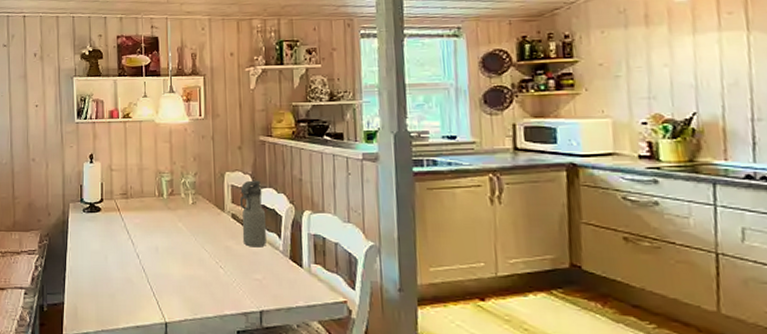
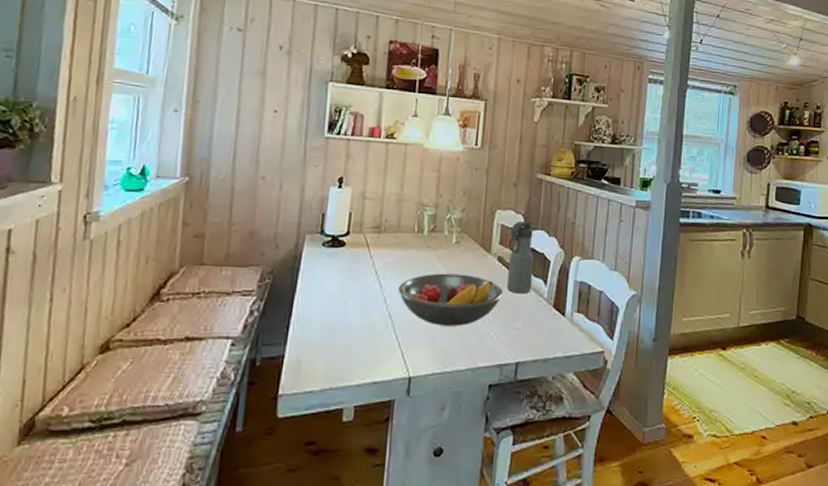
fruit bowl: none [148,231,240,278] -> present [398,273,503,326]

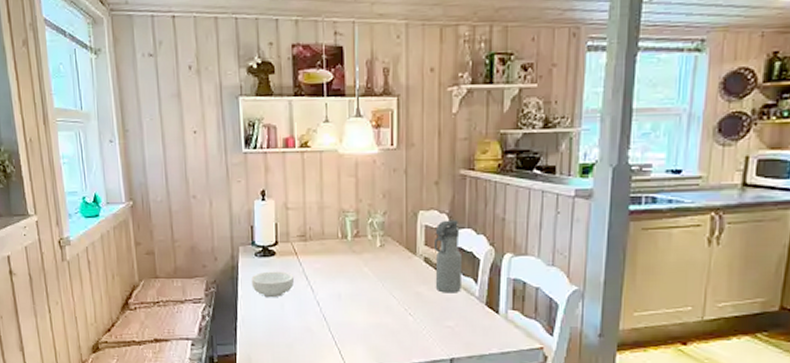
cereal bowl: none [314,263,363,293] -> present [251,271,295,298]
fruit bowl: present [398,273,503,326] -> none [329,276,432,326]

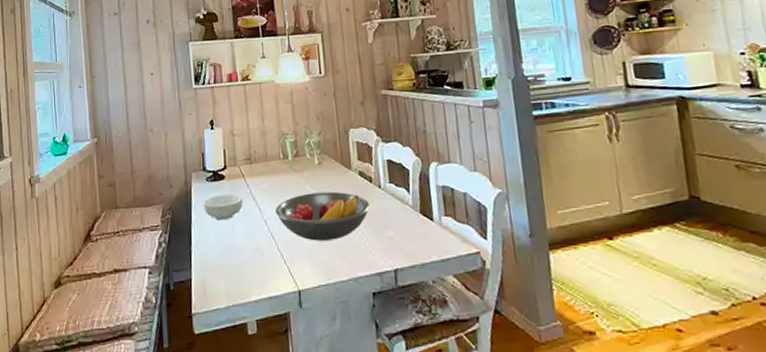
fruit bowl: none [329,276,432,326] -> present [275,191,370,241]
water bottle: present [433,220,463,293] -> none [365,135,396,204]

